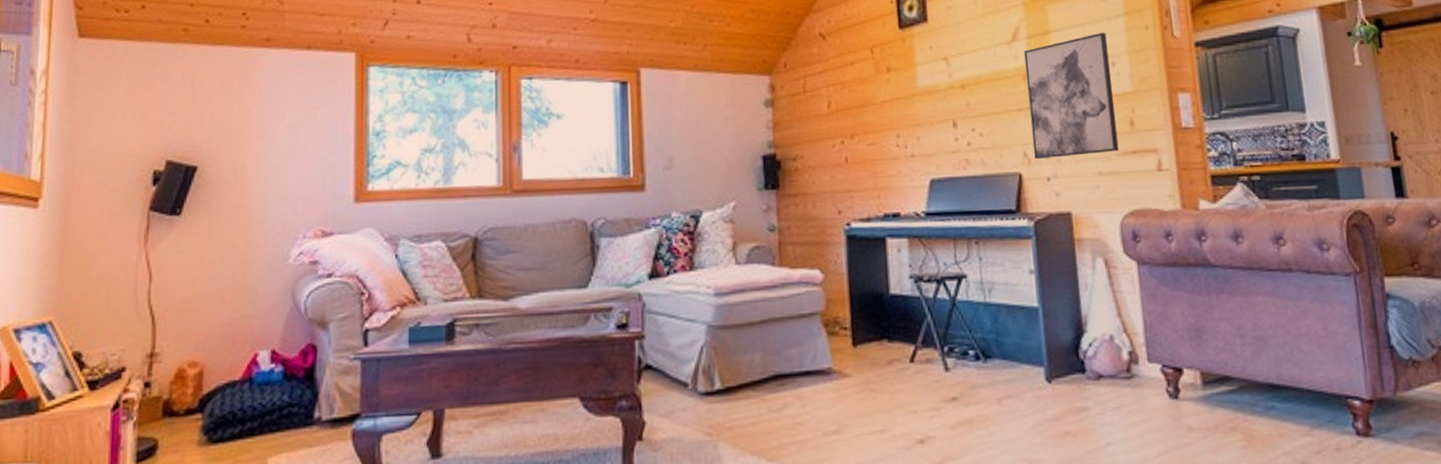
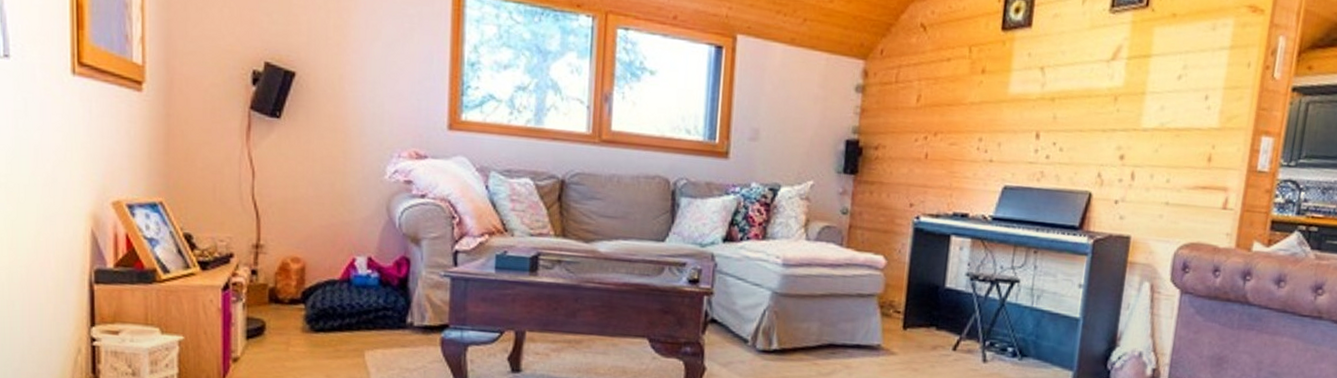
wall art: present [1024,32,1119,160] -> none [1107,63,1207,185]

